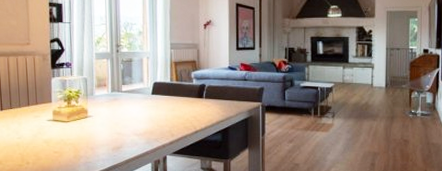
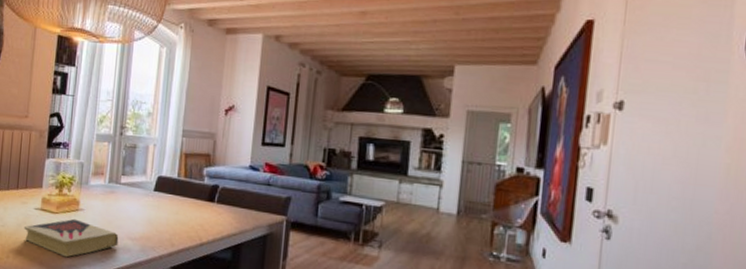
book: none [39,124,126,157] -> present [23,218,119,258]

